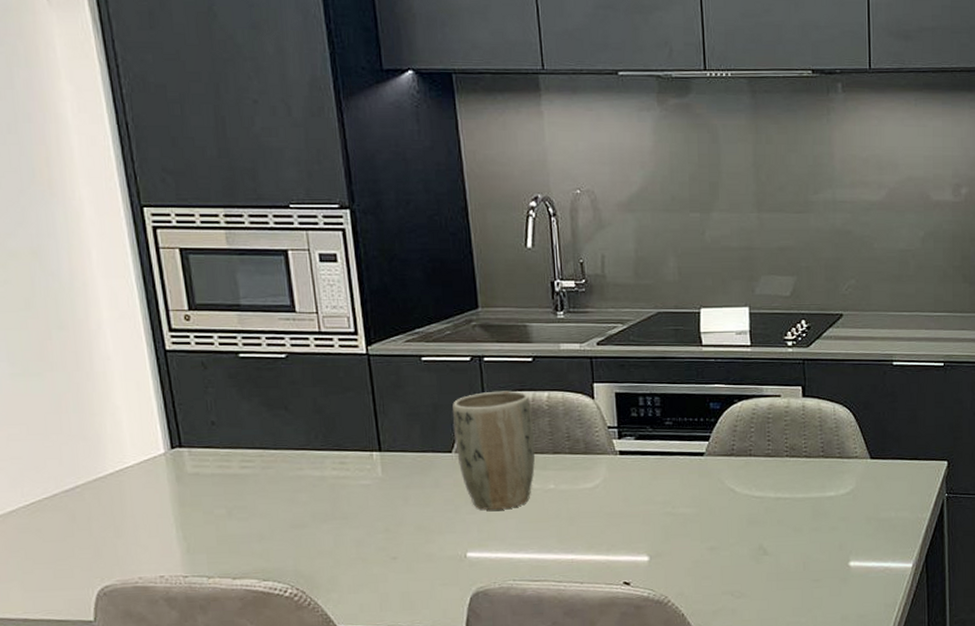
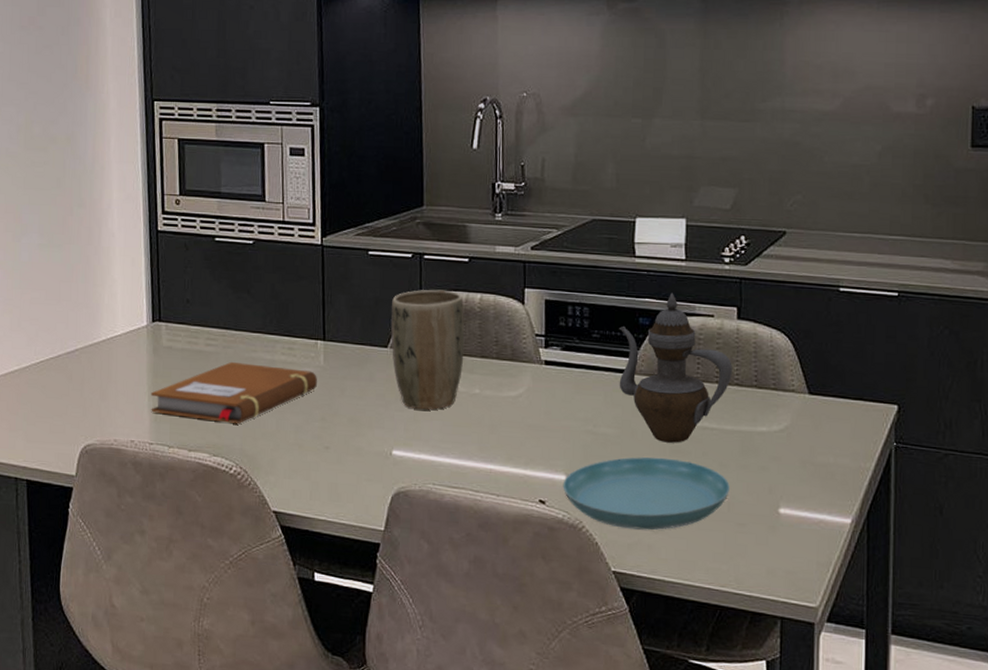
notebook: none [178,482,378,546] -> present [150,361,318,424]
saucer: none [646,529,804,598] -> present [562,457,730,530]
teapot: none [690,377,801,516] -> present [618,292,732,443]

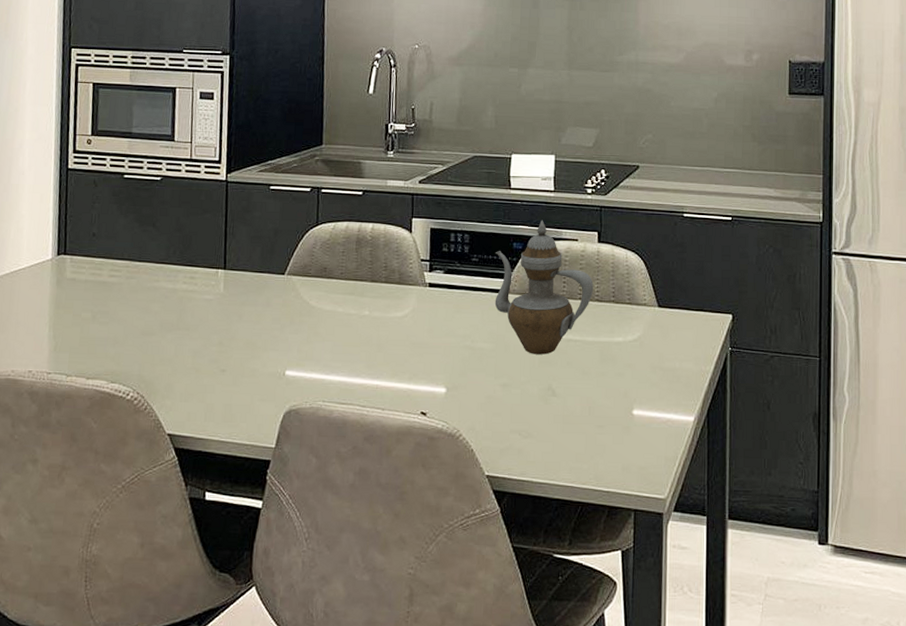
notebook: present [150,361,318,424] -> none [51,291,217,350]
plant pot: present [391,289,465,410] -> none [288,220,357,332]
saucer: present [562,457,730,530] -> none [442,368,591,436]

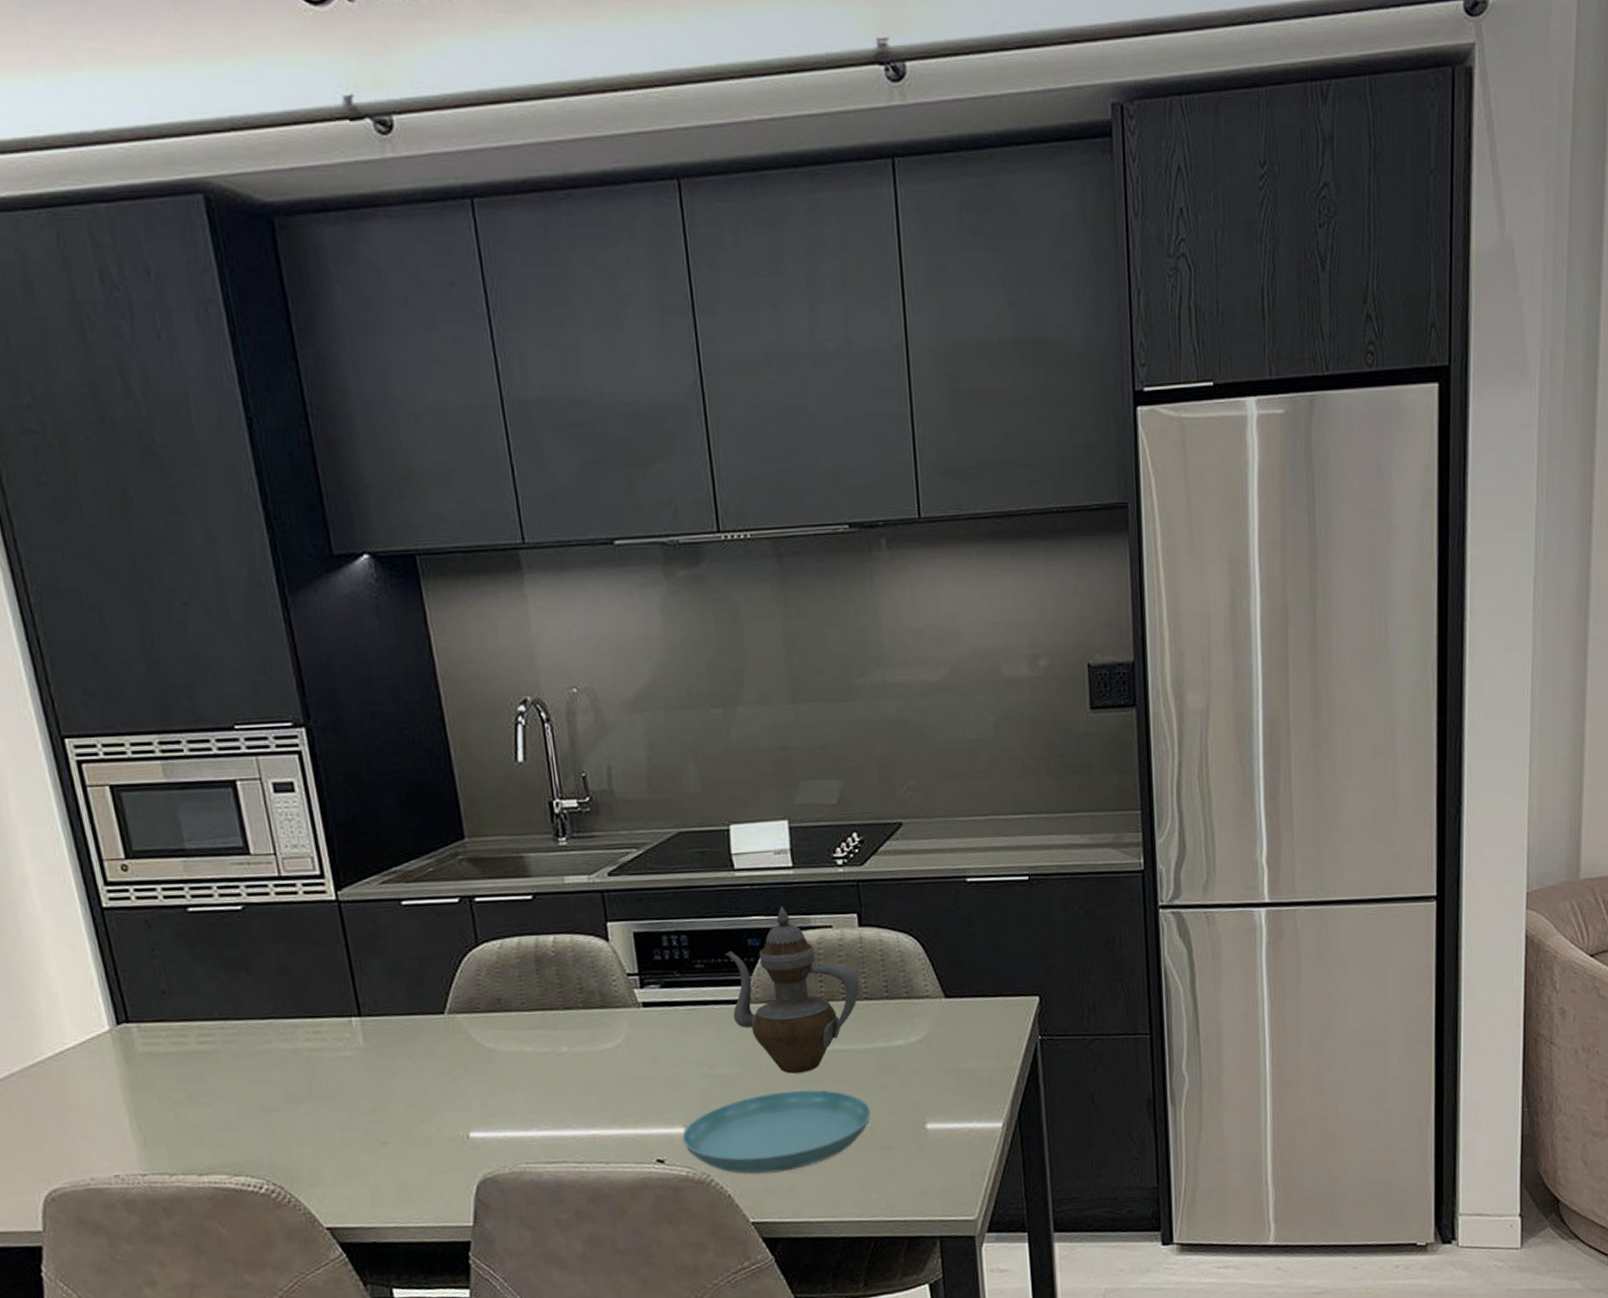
saucer: none [442,368,591,436] -> present [682,1090,871,1174]

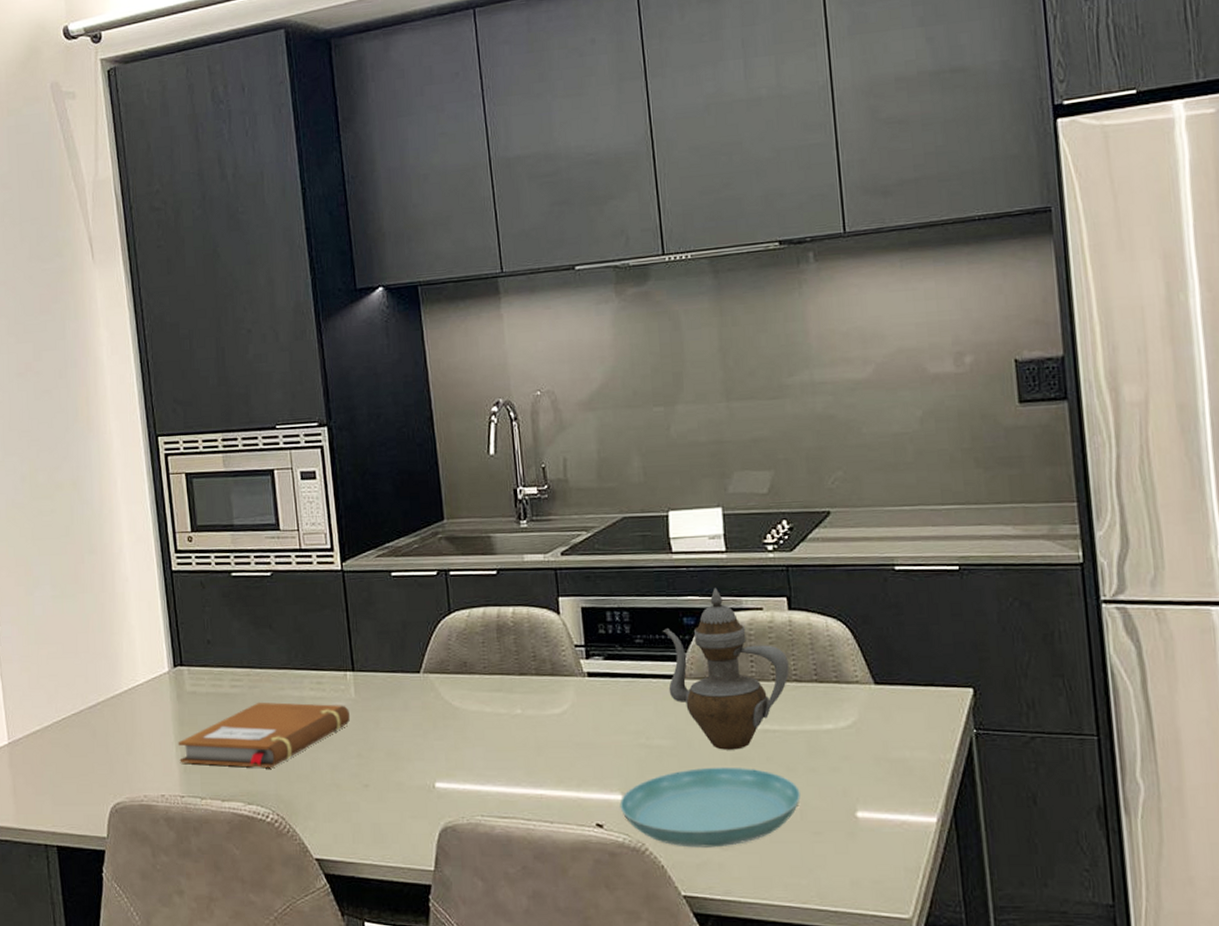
notebook: none [131,1055,360,1137] -> present [177,702,351,768]

